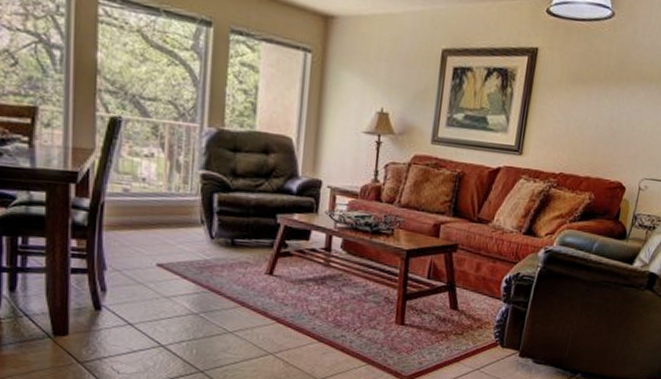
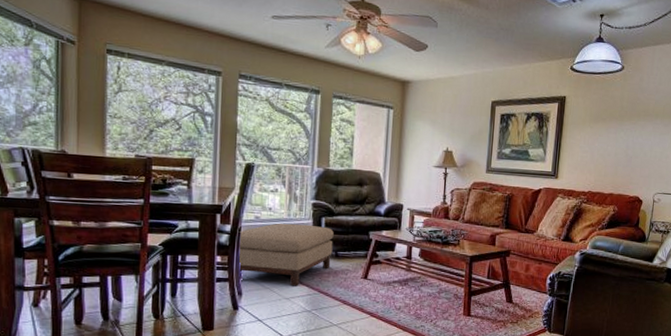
ottoman: none [102,198,230,282] -> present [239,223,334,286]

